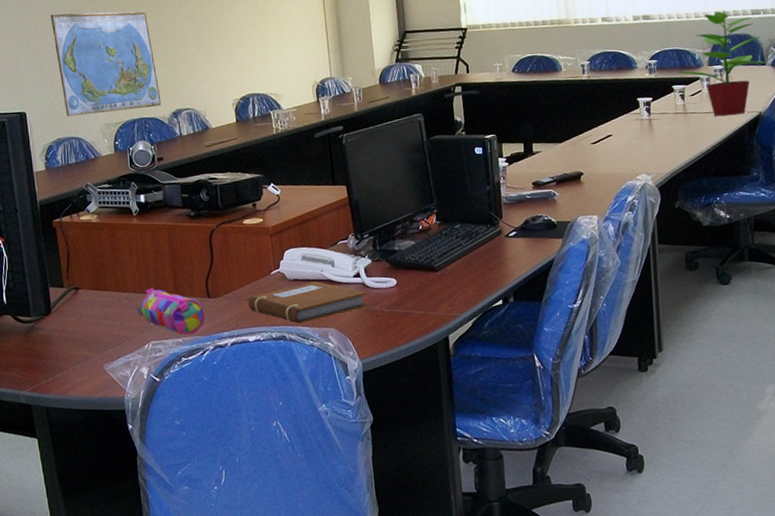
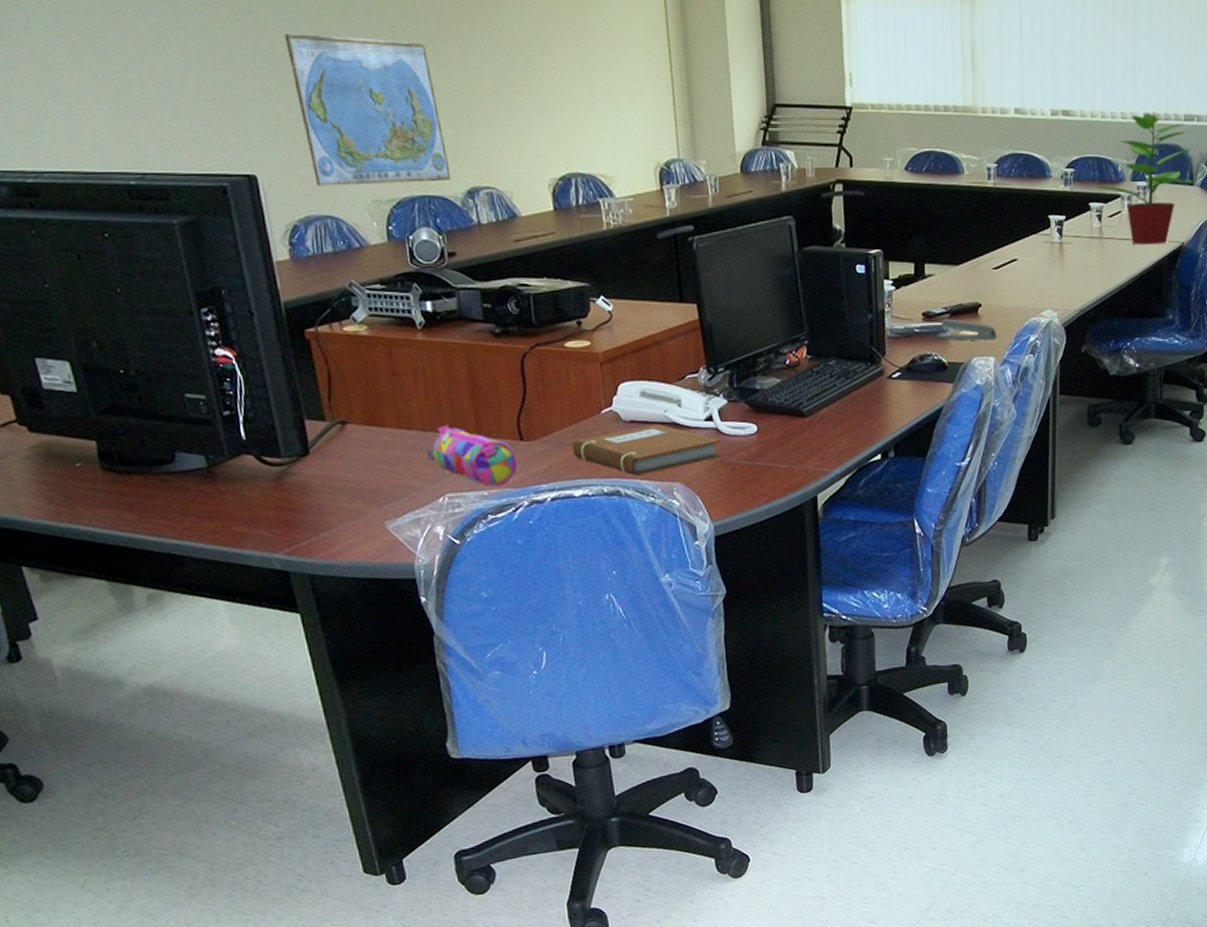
stapler: none [545,186,599,204] -> present [936,318,997,342]

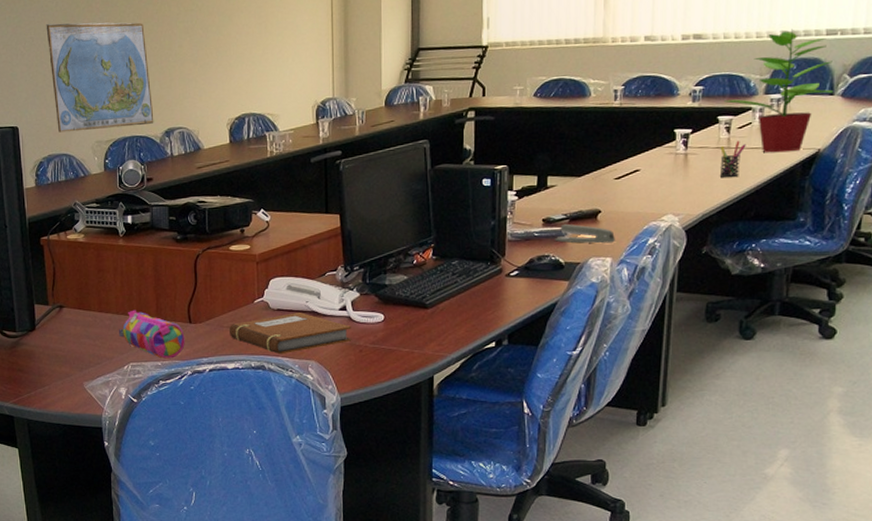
pen holder: none [1093,230,1117,270] -> present [719,140,746,177]

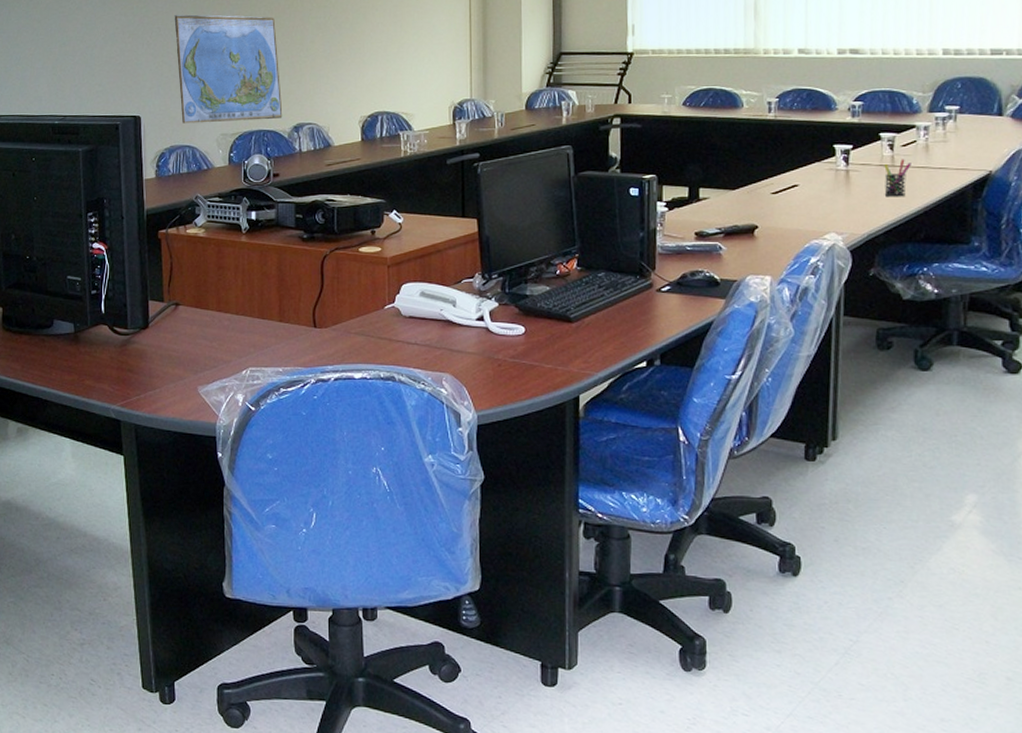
pencil case: present [119,309,185,359] -> none [238,311,309,365]
notebook: present [230,312,352,355] -> none [357,321,490,366]
stapler: present [555,223,615,244] -> none [709,238,774,261]
potted plant: present [724,29,833,153] -> none [886,47,1002,173]

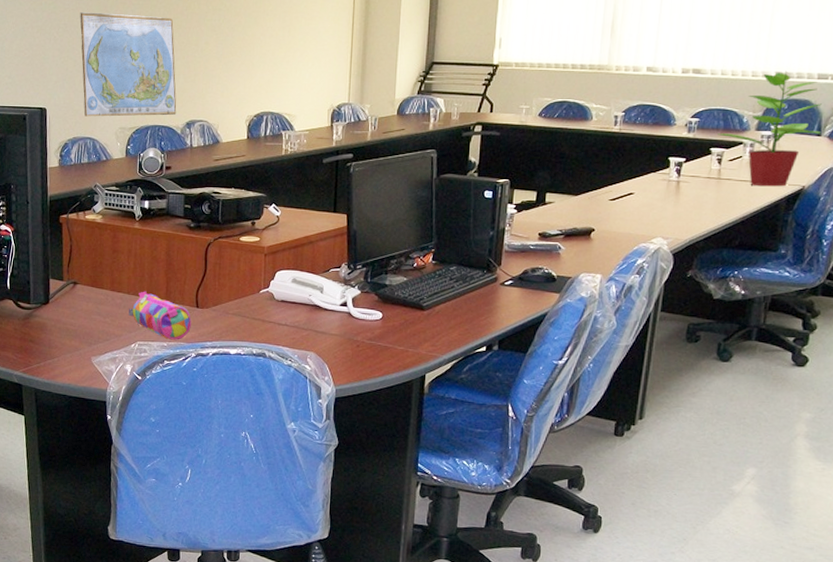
pencil case: none [238,311,309,365] -> present [129,291,191,340]
pen holder: present [884,159,912,196] -> none [708,172,735,206]
potted plant: none [886,47,1002,173] -> present [717,70,822,187]

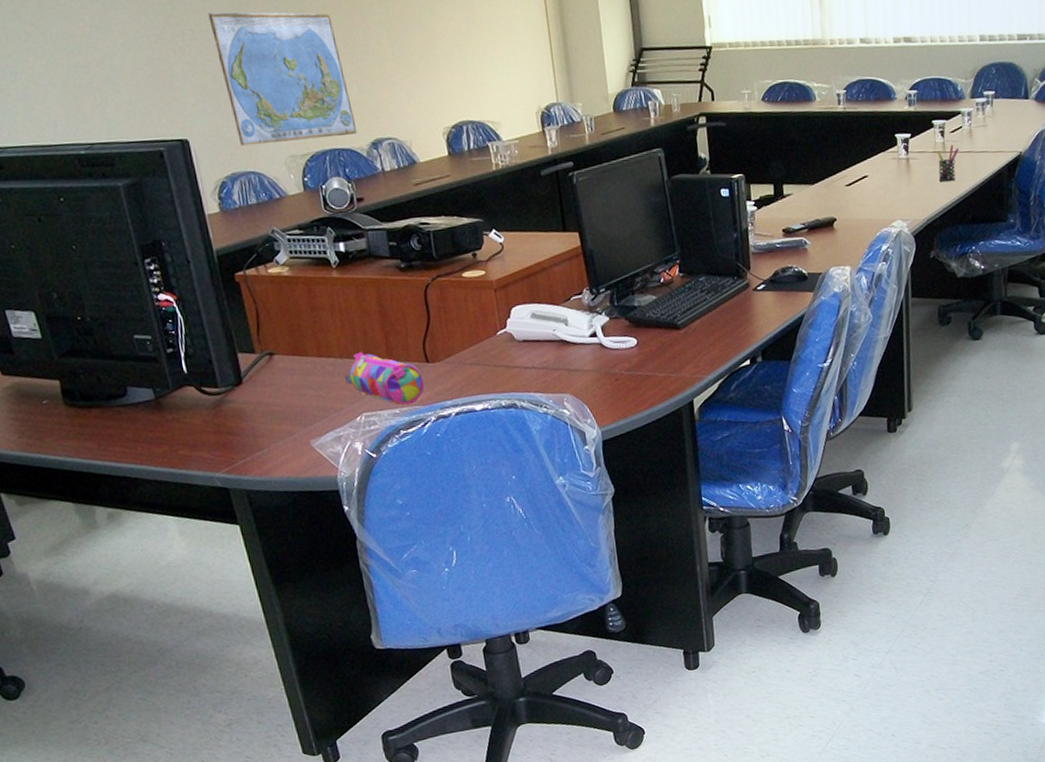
pen holder: none [708,172,735,206] -> present [937,144,959,181]
potted plant: present [717,70,822,187] -> none [936,33,1028,156]

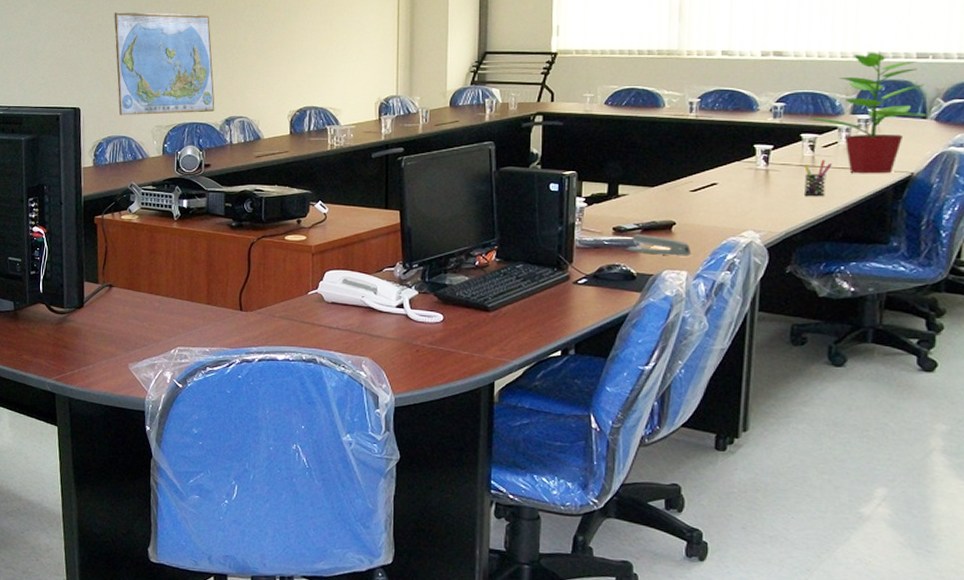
pencil case: present [345,351,425,405] -> none [168,293,235,346]
stapler: none [796,233,852,253] -> present [626,233,691,256]
potted plant: none [936,33,1028,156] -> present [807,50,925,174]

